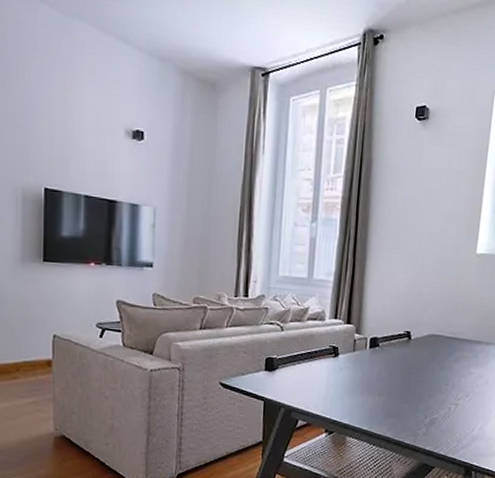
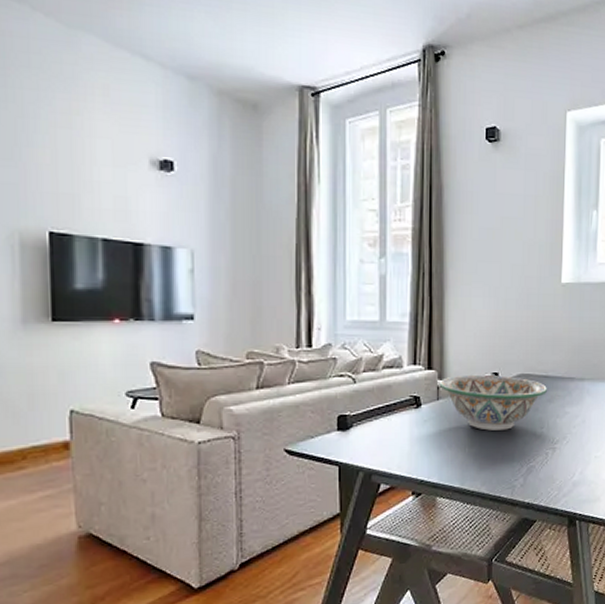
decorative bowl: none [356,331,455,384] -> present [439,375,547,431]

